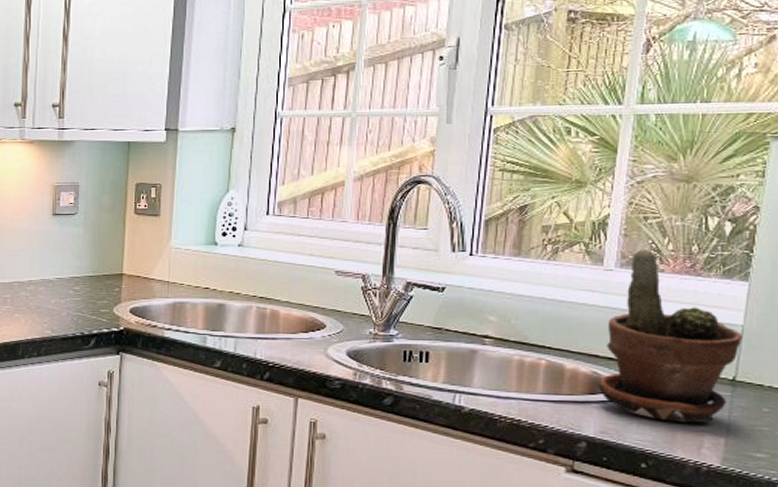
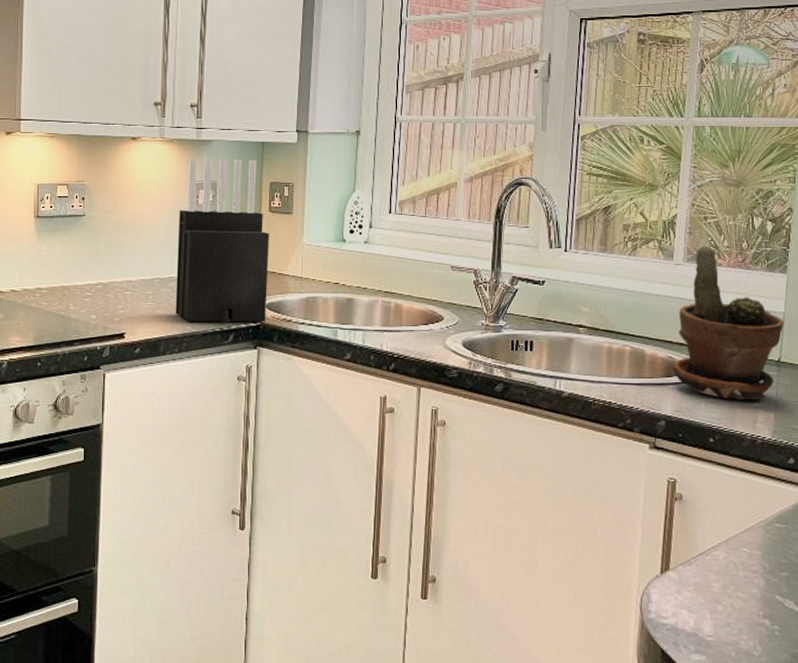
knife block: none [34,159,134,328] -> present [175,157,269,323]

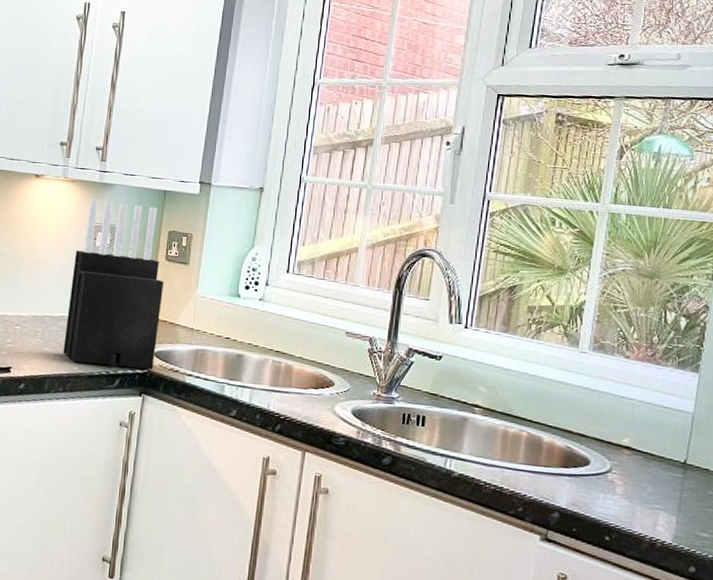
potted plant: present [672,246,784,400] -> none [570,336,693,502]

